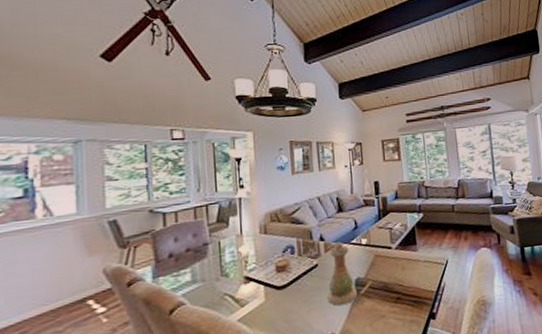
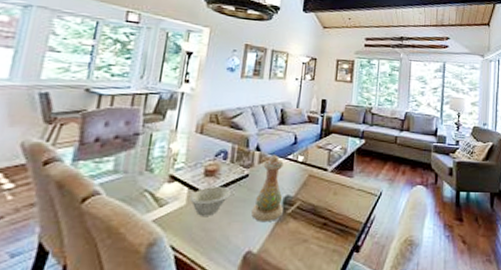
bowl: none [267,279,305,309] -> present [189,185,232,216]

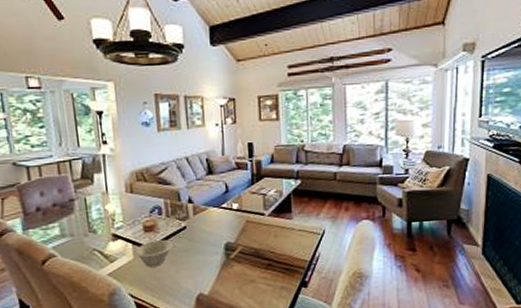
vase: present [250,155,284,221] -> none [195,205,226,267]

